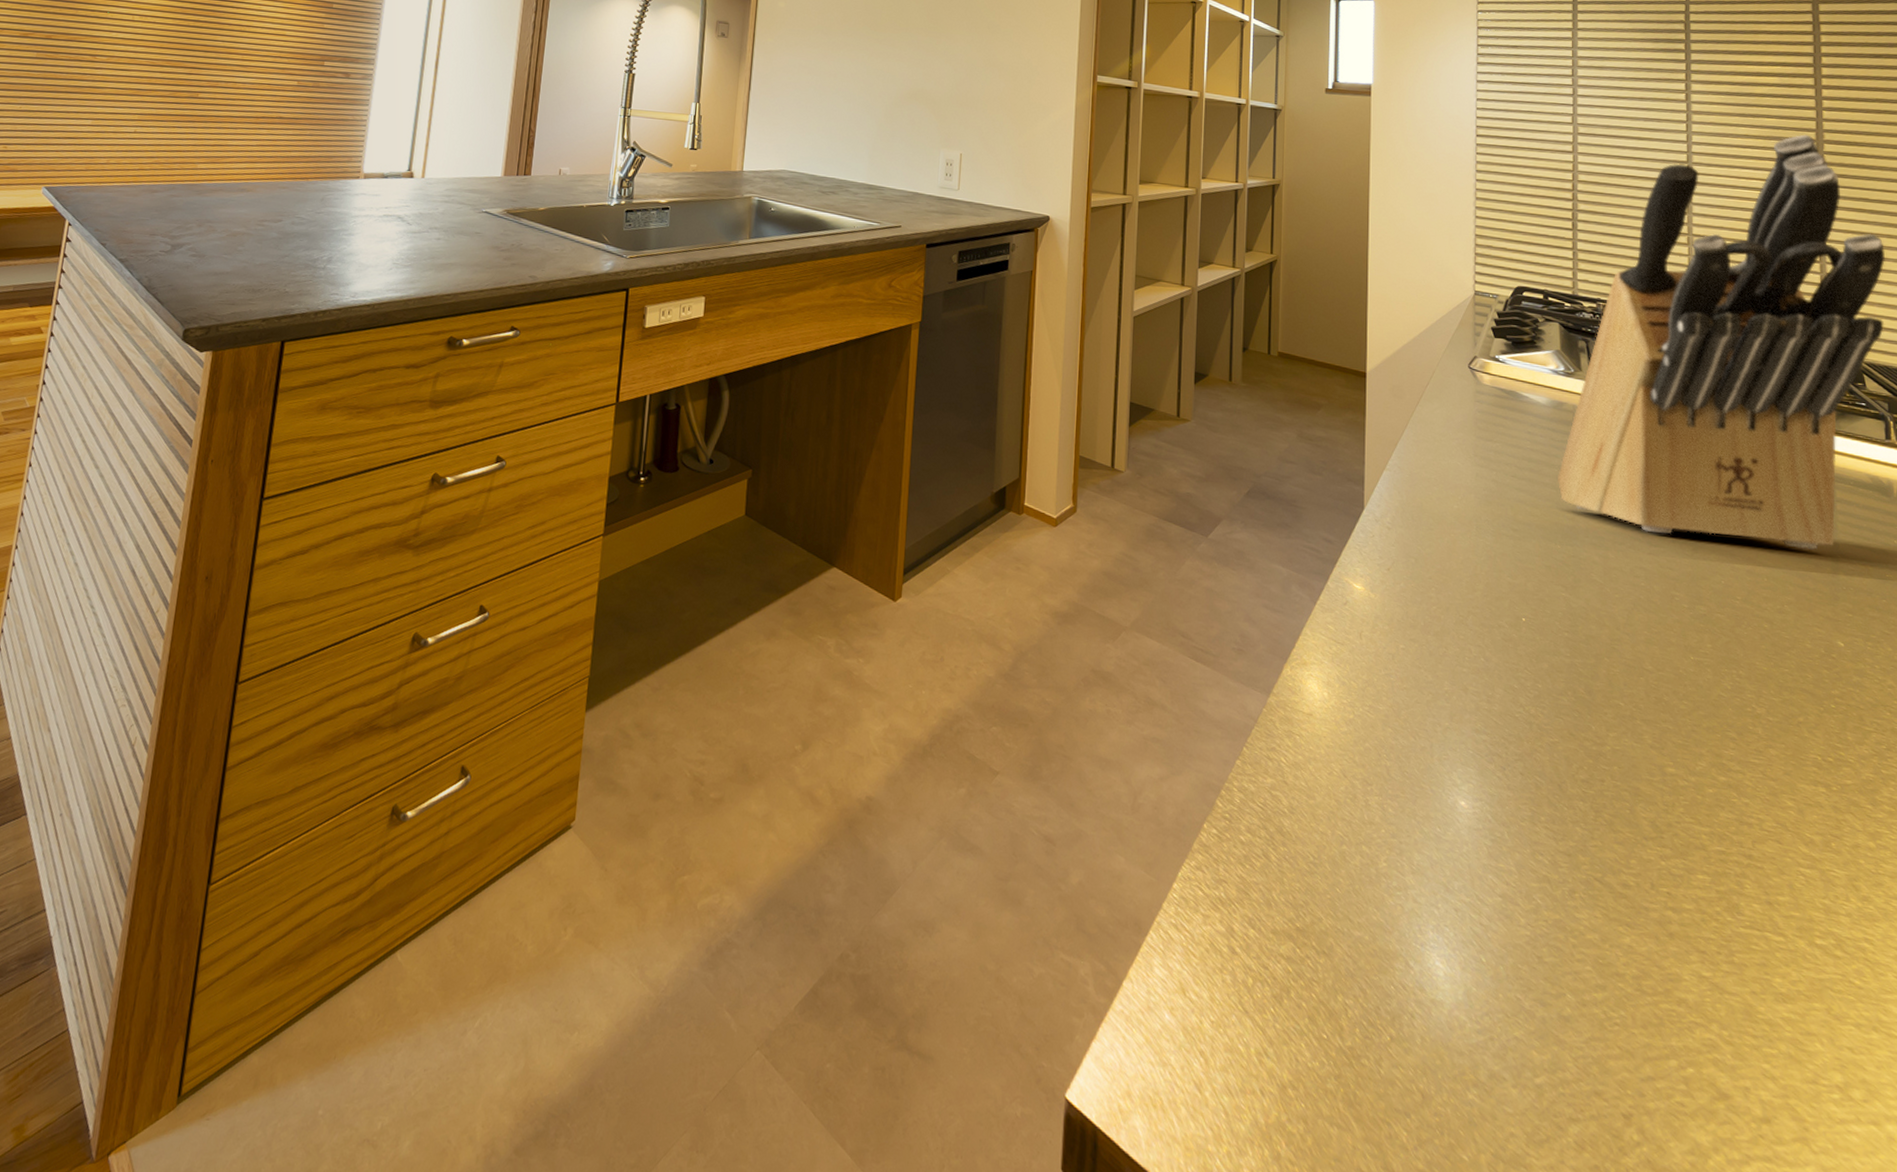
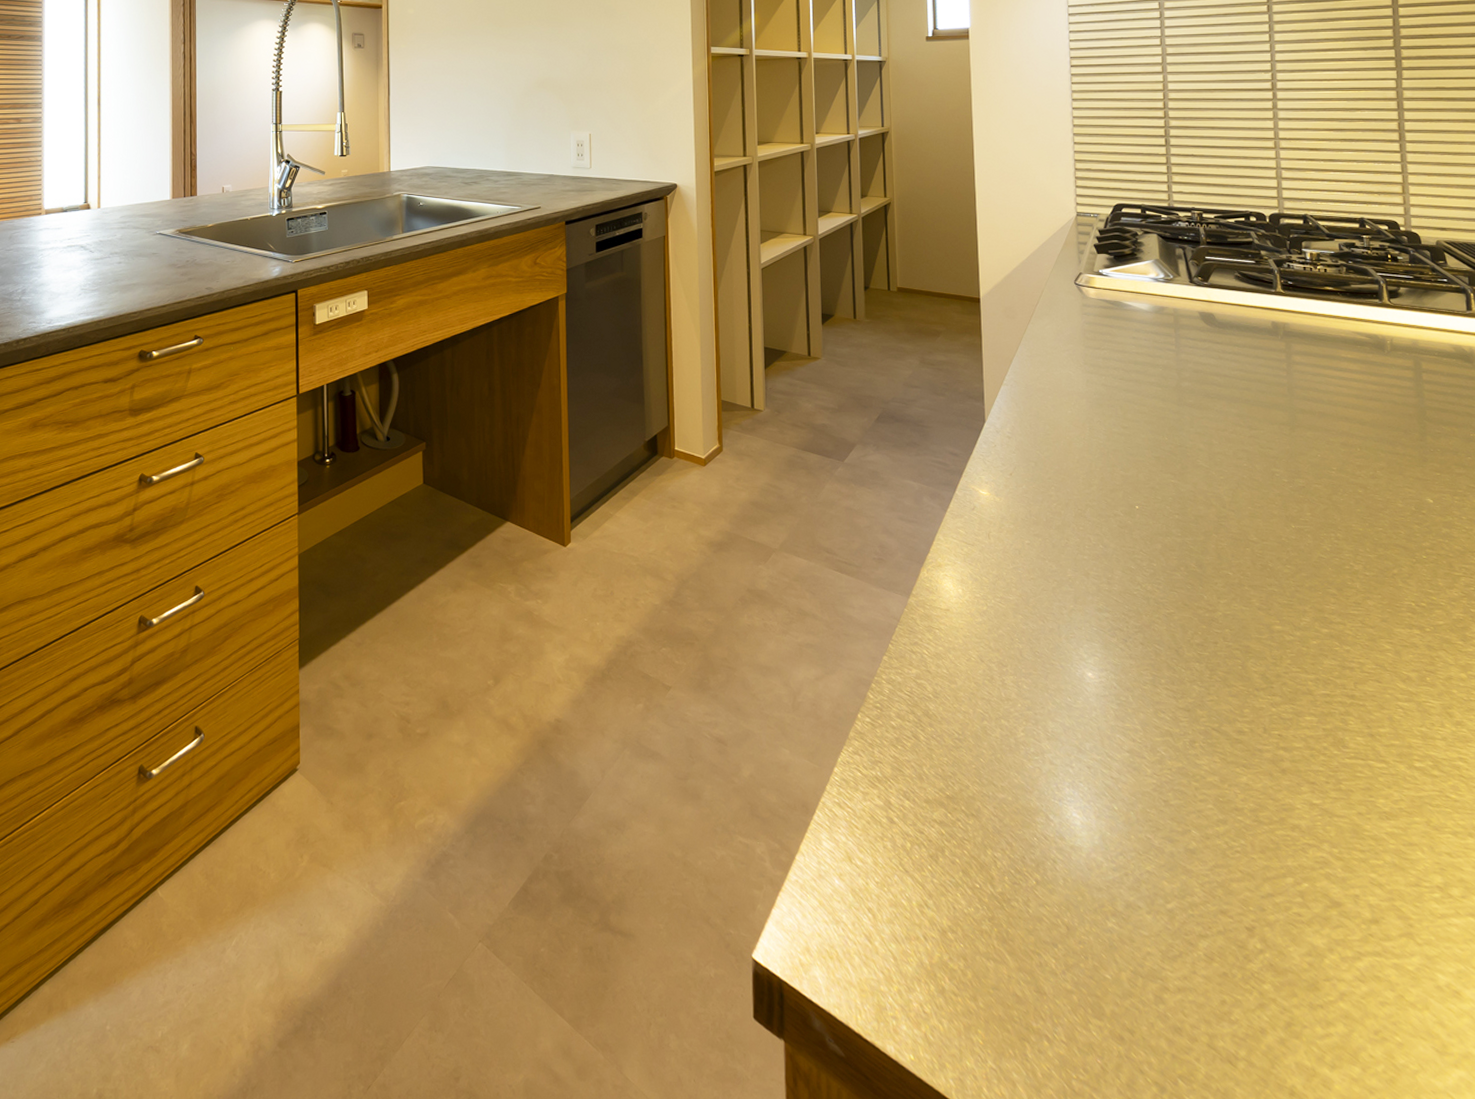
knife block: present [1558,134,1885,550] -> none [1162,32,1463,418]

